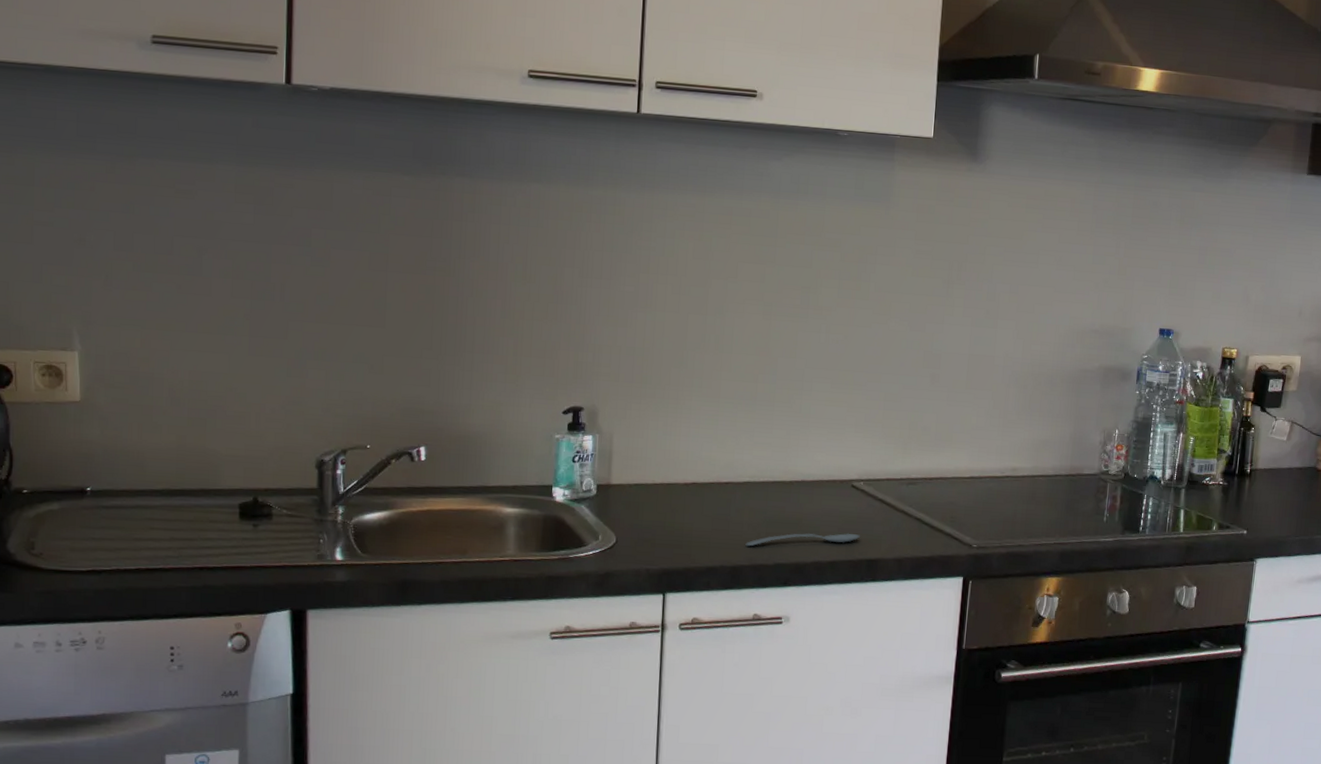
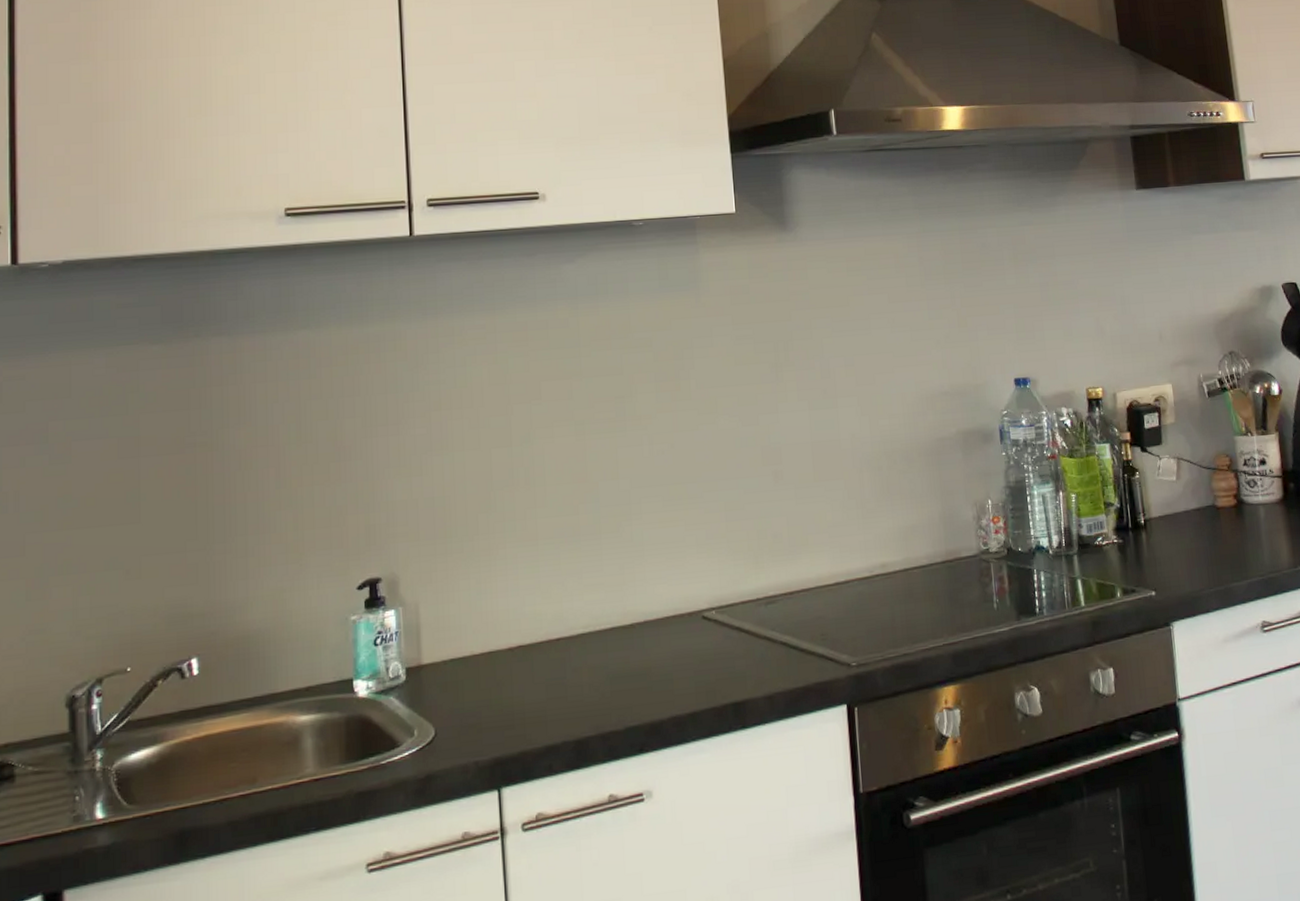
spoon: present [745,533,861,547] -> none [588,674,722,712]

